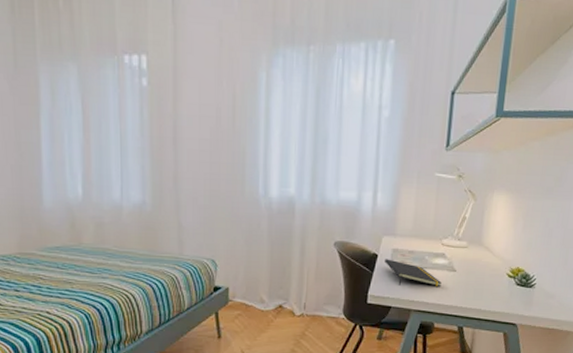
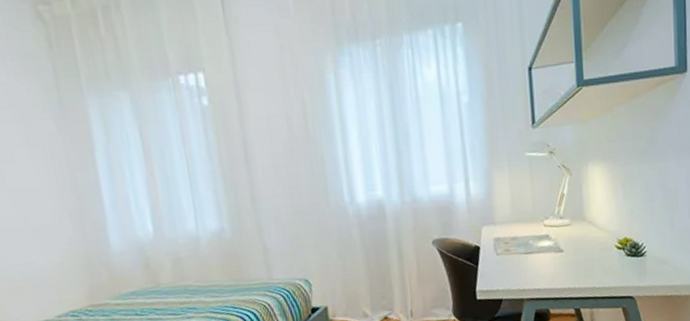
notepad: present [385,259,442,286] -> none [488,249,551,276]

